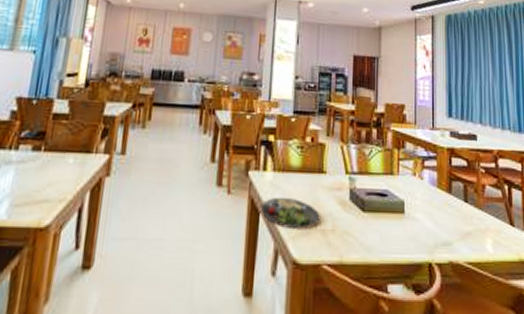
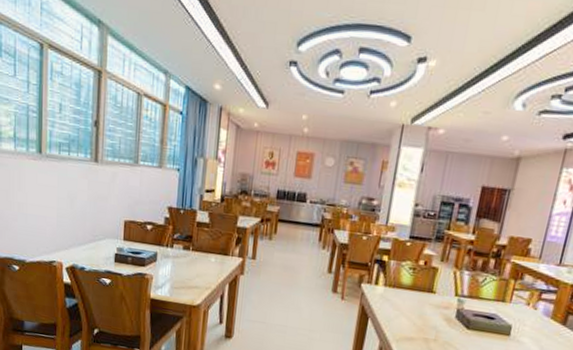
dinner plate: present [262,197,320,230] -> none [371,307,425,336]

